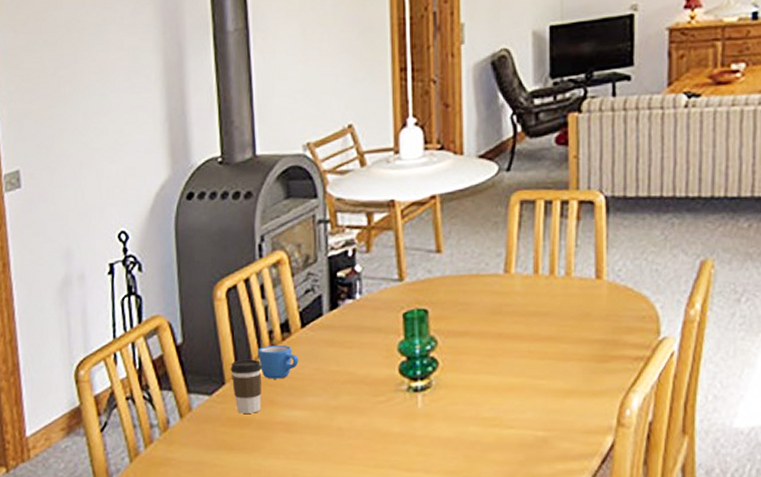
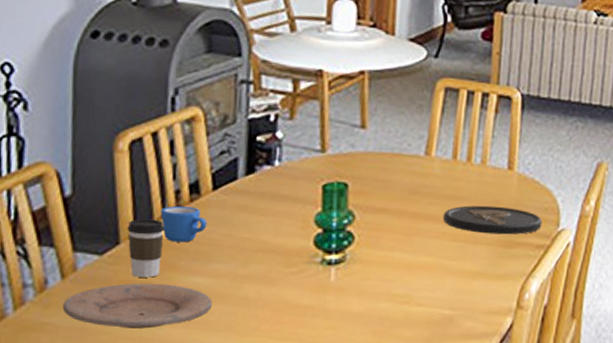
plate: none [183,418,309,461] -> present [62,283,212,329]
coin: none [529,319,640,349] -> present [444,205,542,235]

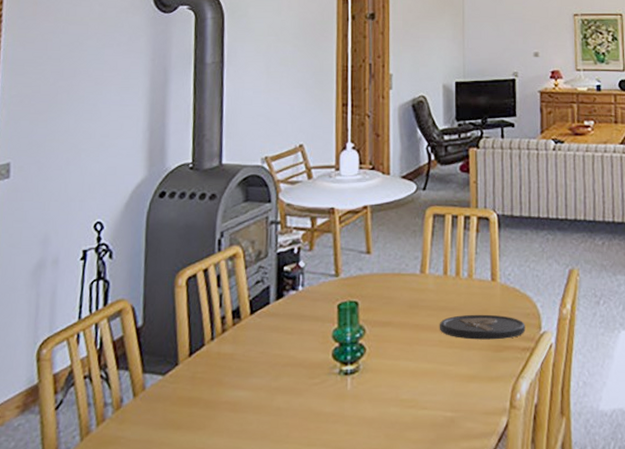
plate: present [62,283,212,329] -> none [133,398,251,439]
coffee cup: present [127,218,164,278] -> none [184,342,213,393]
mug: present [160,205,207,243] -> none [210,329,246,361]

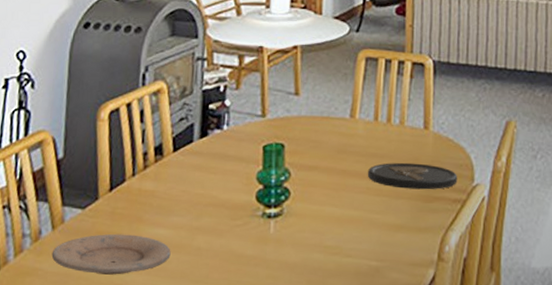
plate: none [133,398,251,439] -> present [51,233,171,275]

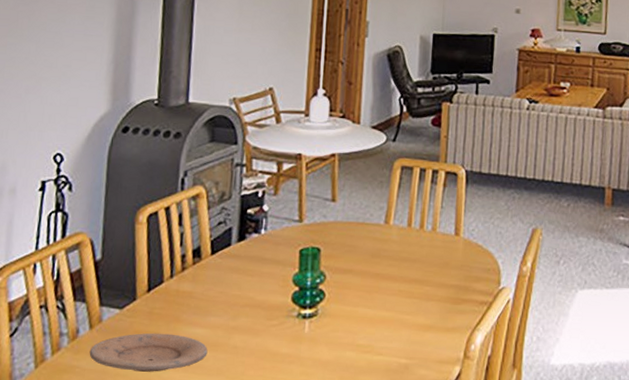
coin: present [368,162,458,190] -> none [400,266,485,293]

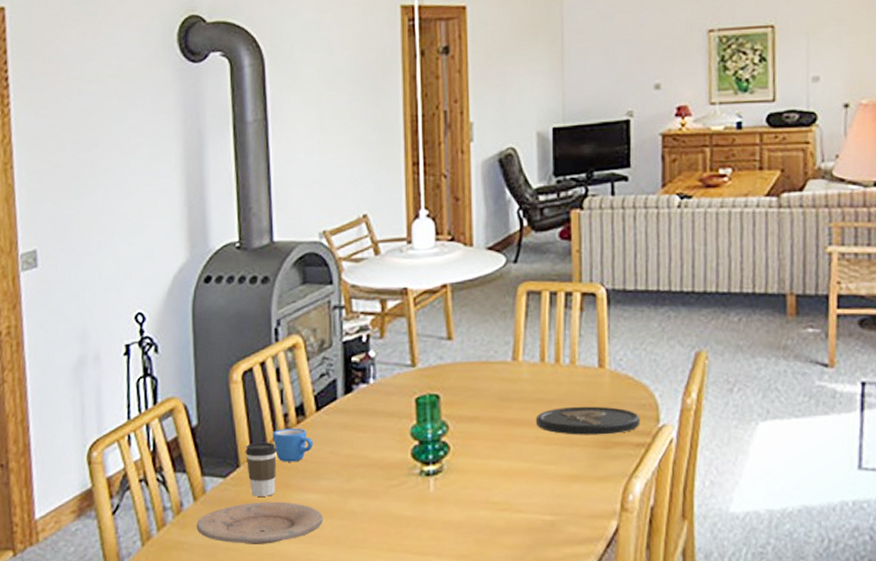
coffee cup: none [142,278,172,328] -> present [245,442,277,496]
mug: none [169,267,206,299] -> present [272,427,313,462]
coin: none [400,266,485,293] -> present [537,406,640,435]

